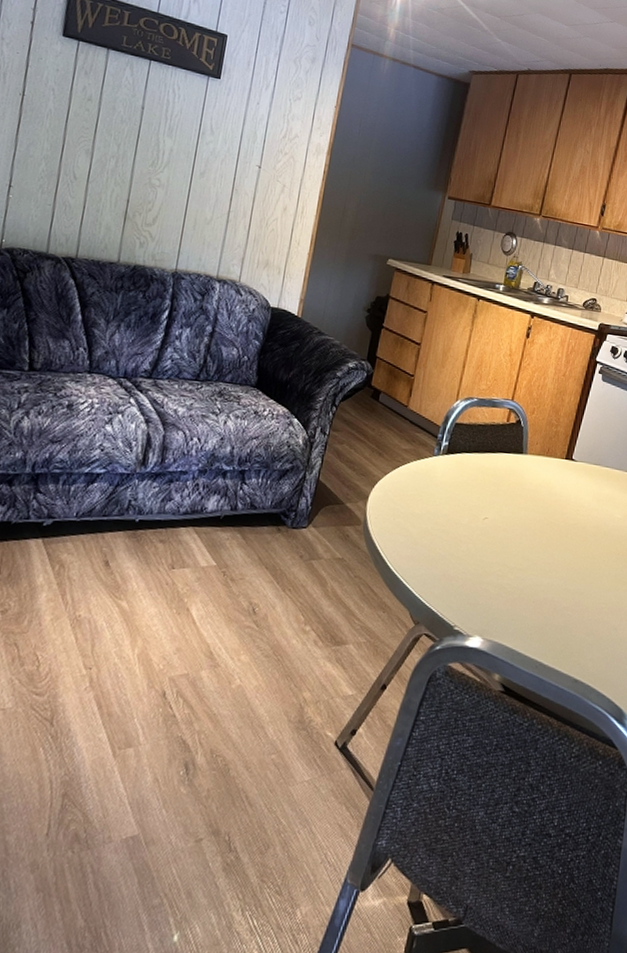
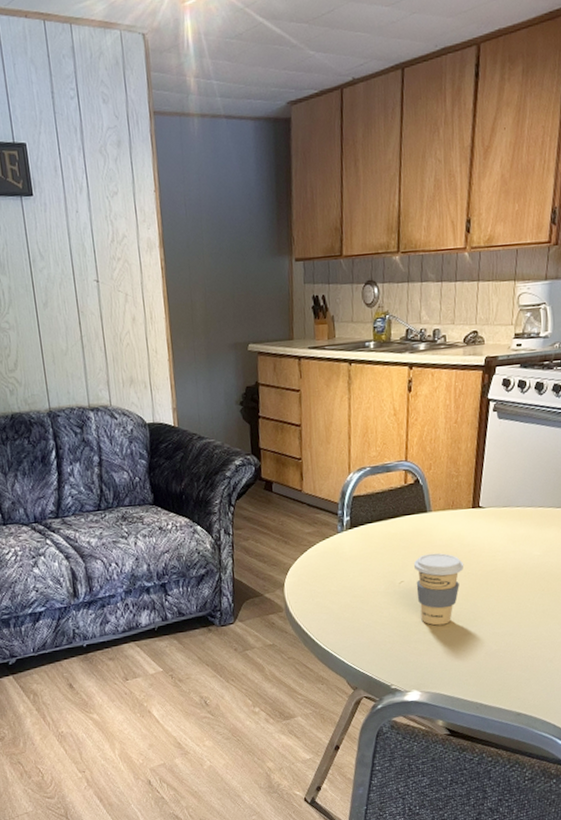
coffee cup: none [497,495,549,571] -> present [413,553,464,626]

